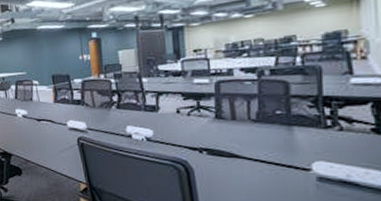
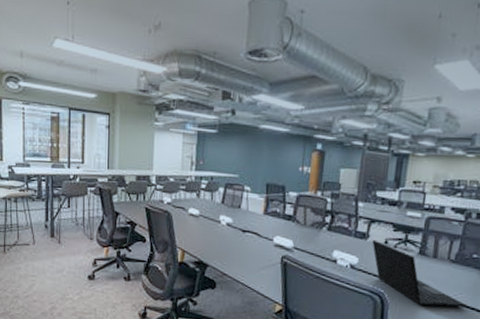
laptop: none [163,110,282,170] -> present [372,239,467,308]

